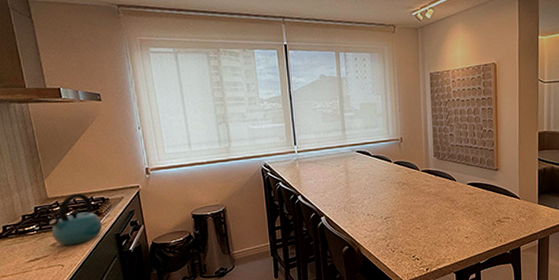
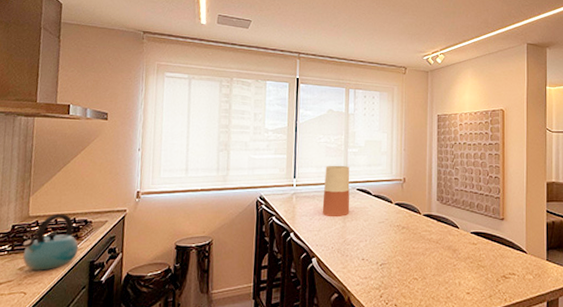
vase: none [324,129,352,178] -> present [322,165,350,216]

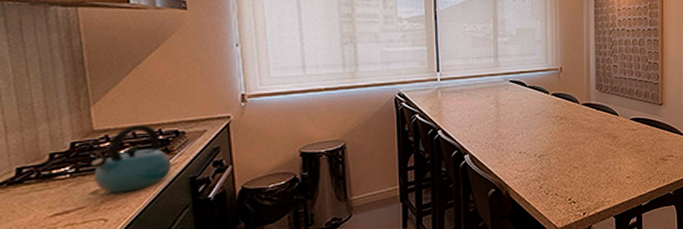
vase: present [322,165,350,216] -> none [472,56,503,111]

